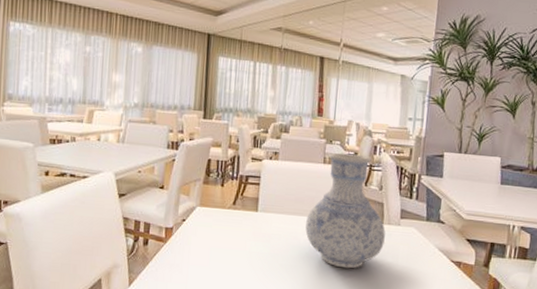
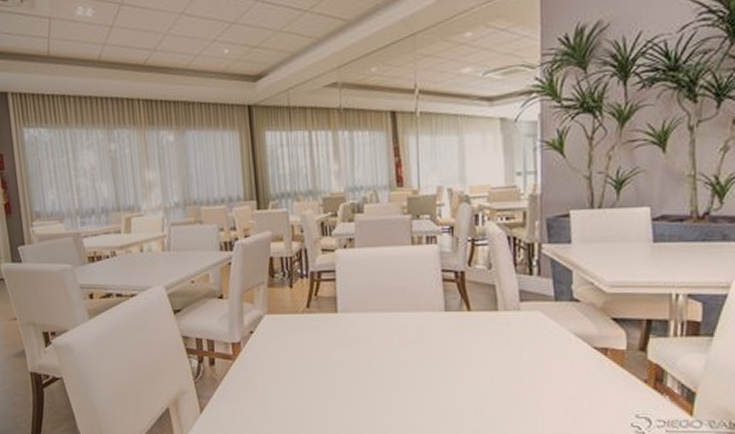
vase: present [305,152,386,269] -> none [399,227,502,370]

